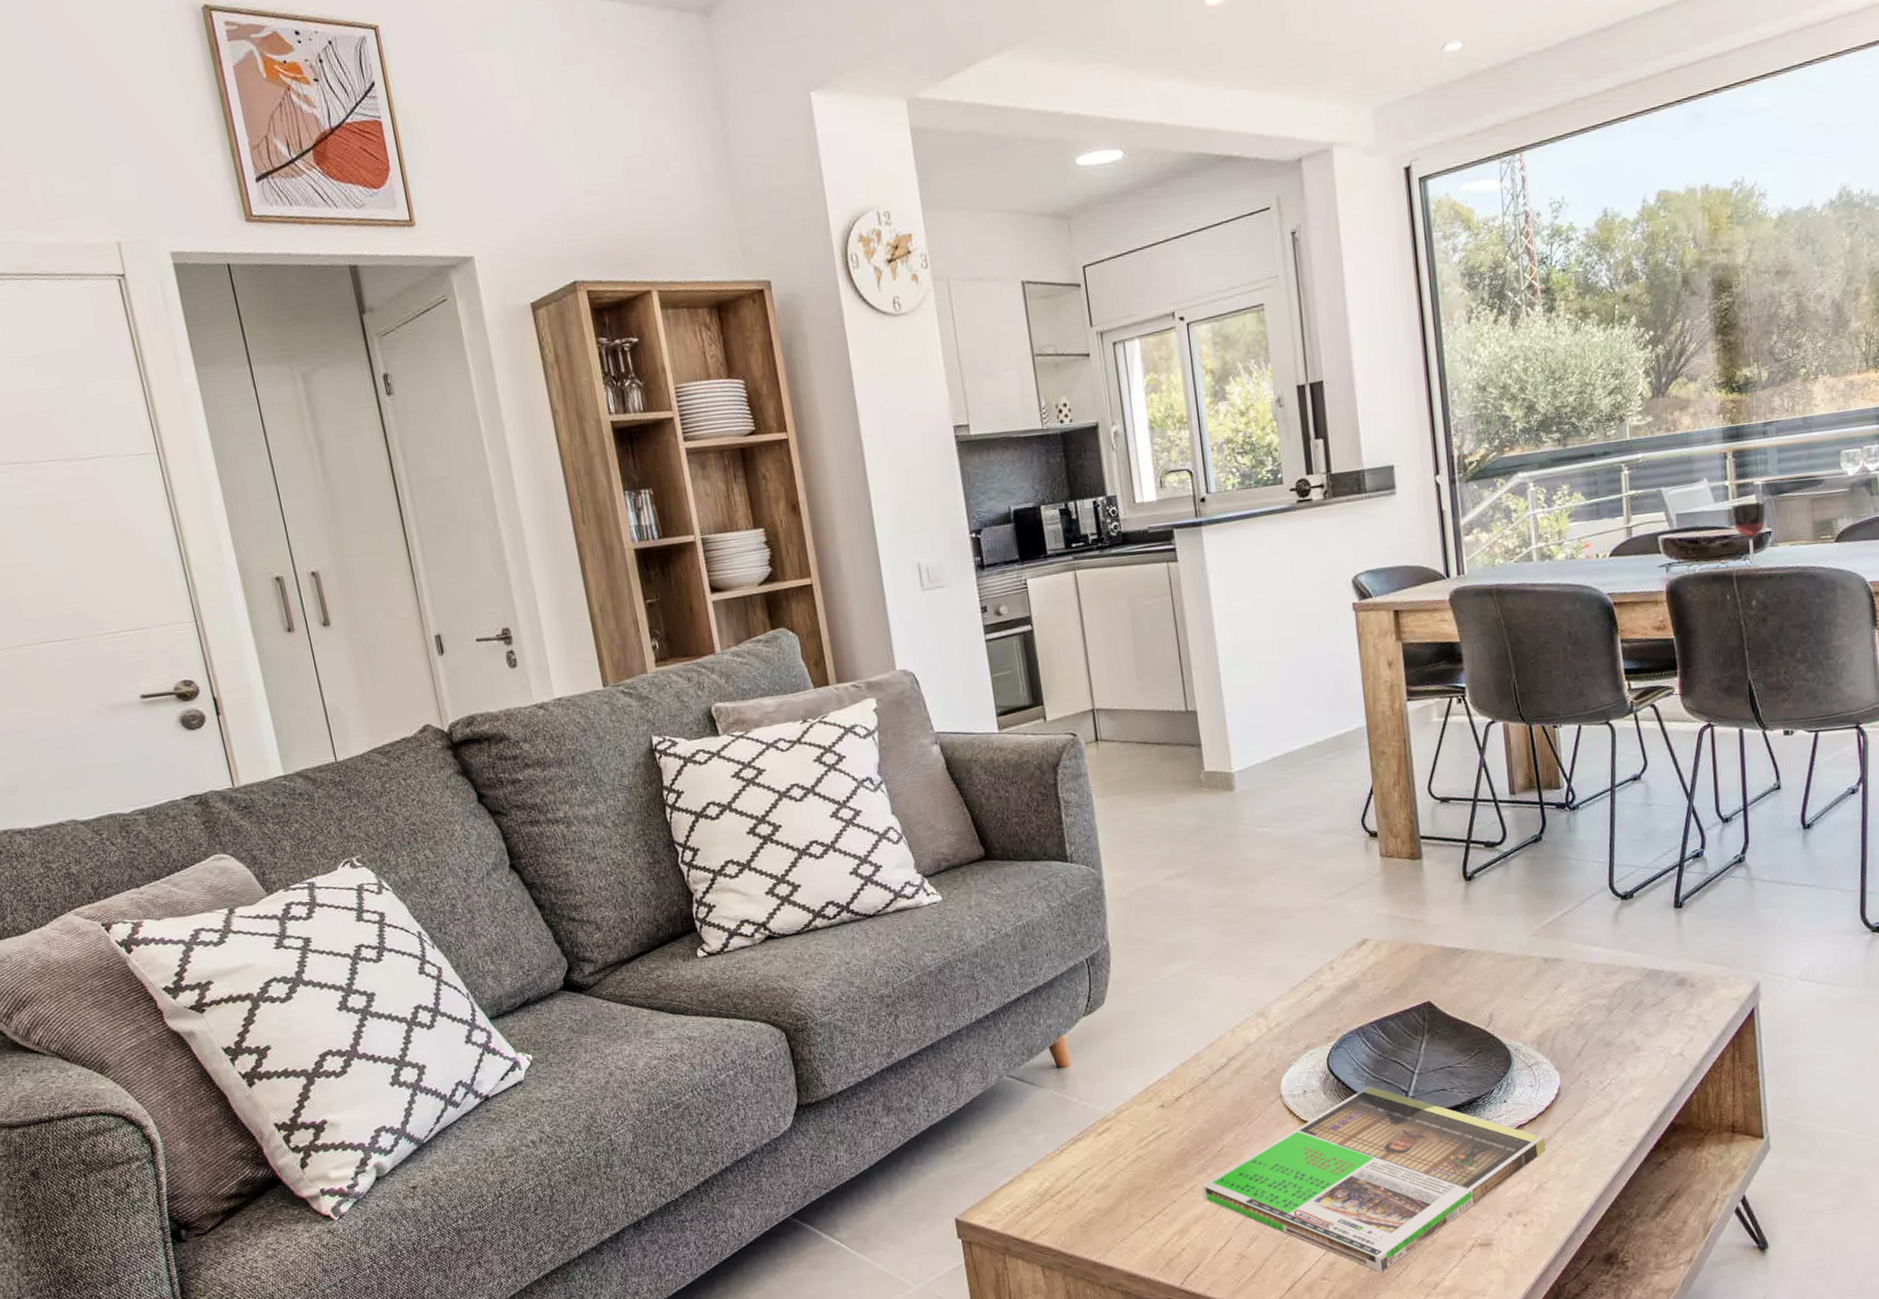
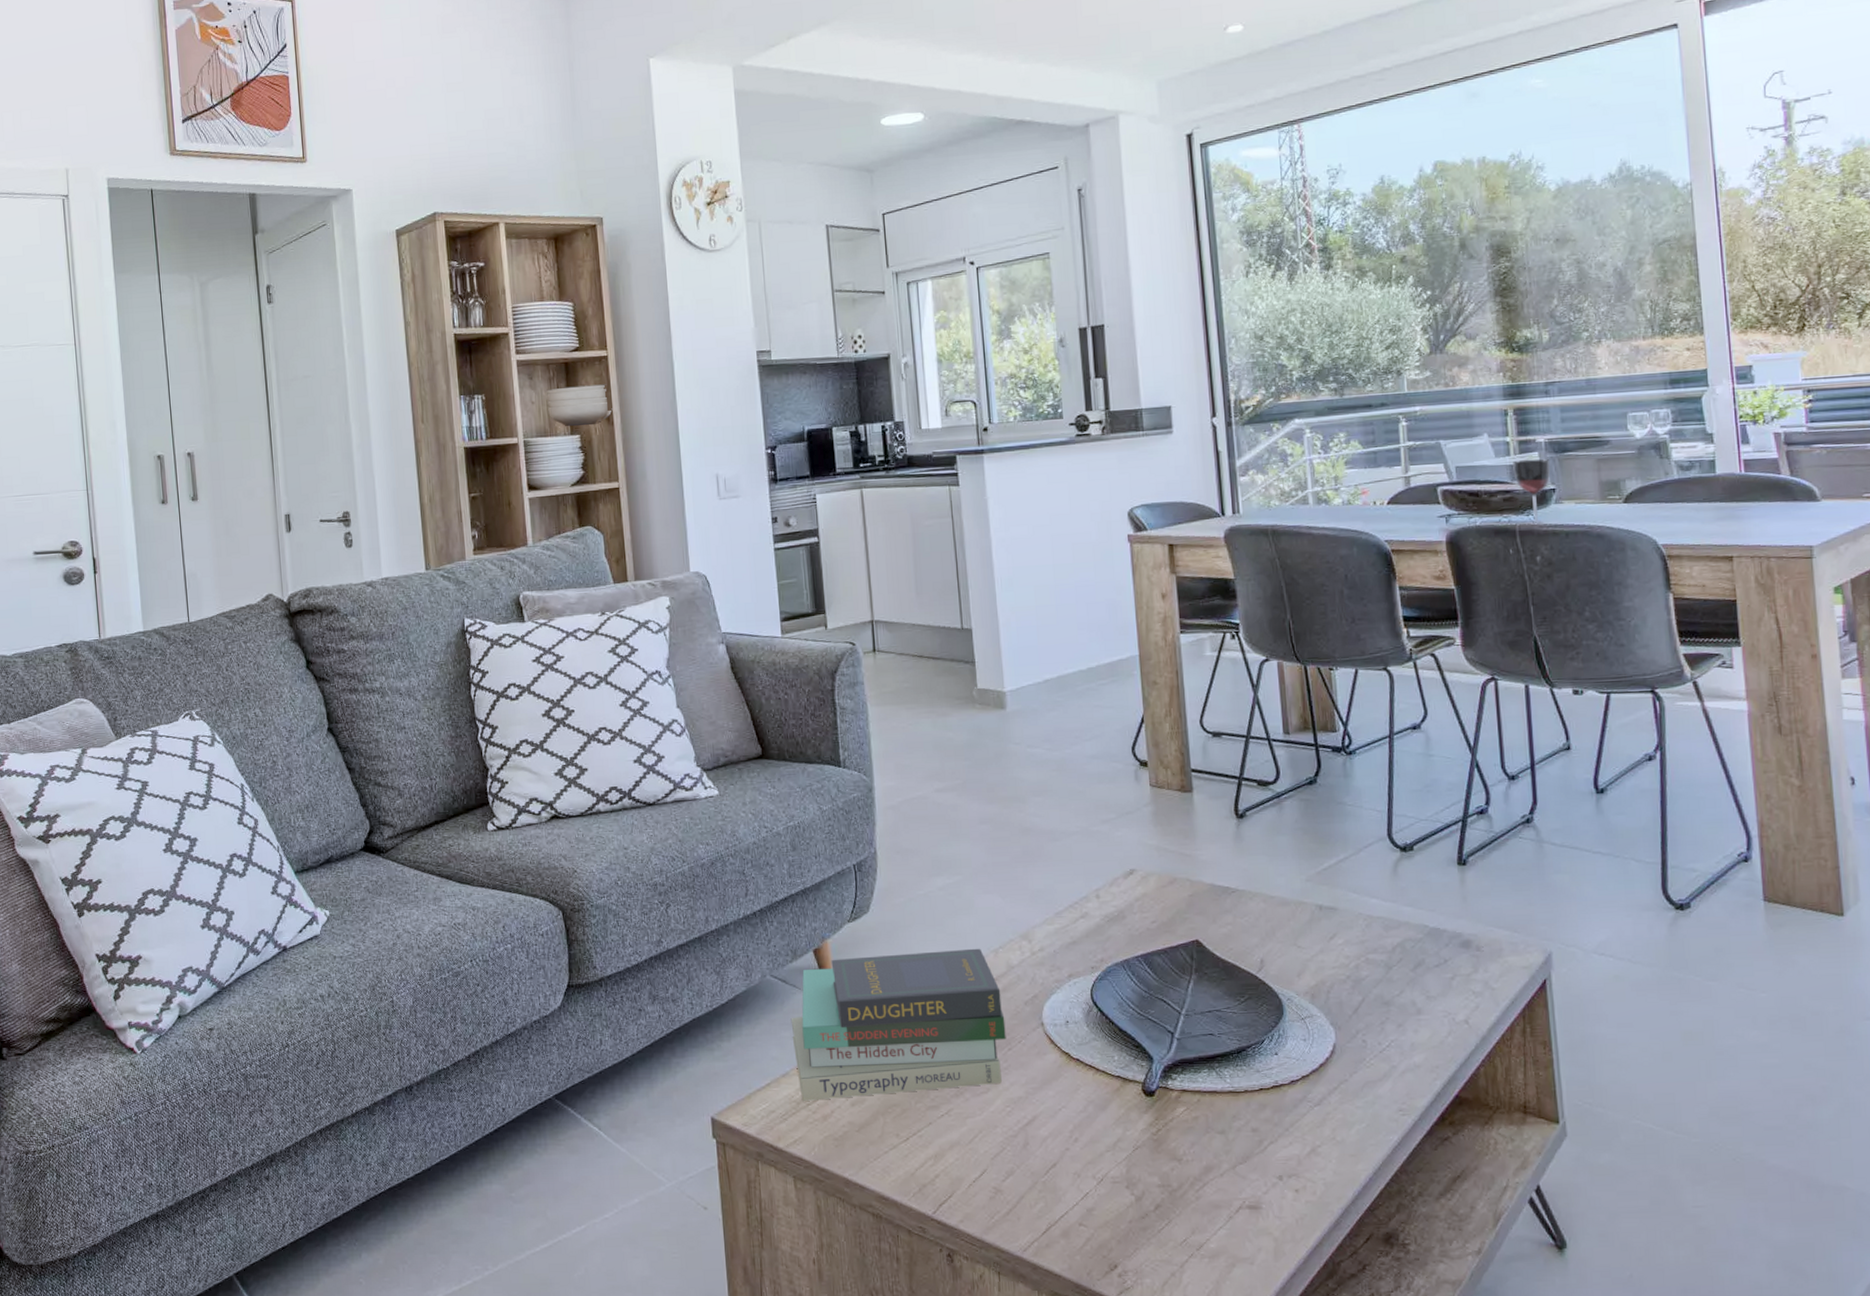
bowl: none [721,470,798,520] -> present [545,384,612,426]
books: none [1030,1029,1246,1193] -> present [791,948,1006,1101]
magazine: present [1202,1086,1546,1273] -> none [958,1023,1320,1225]

